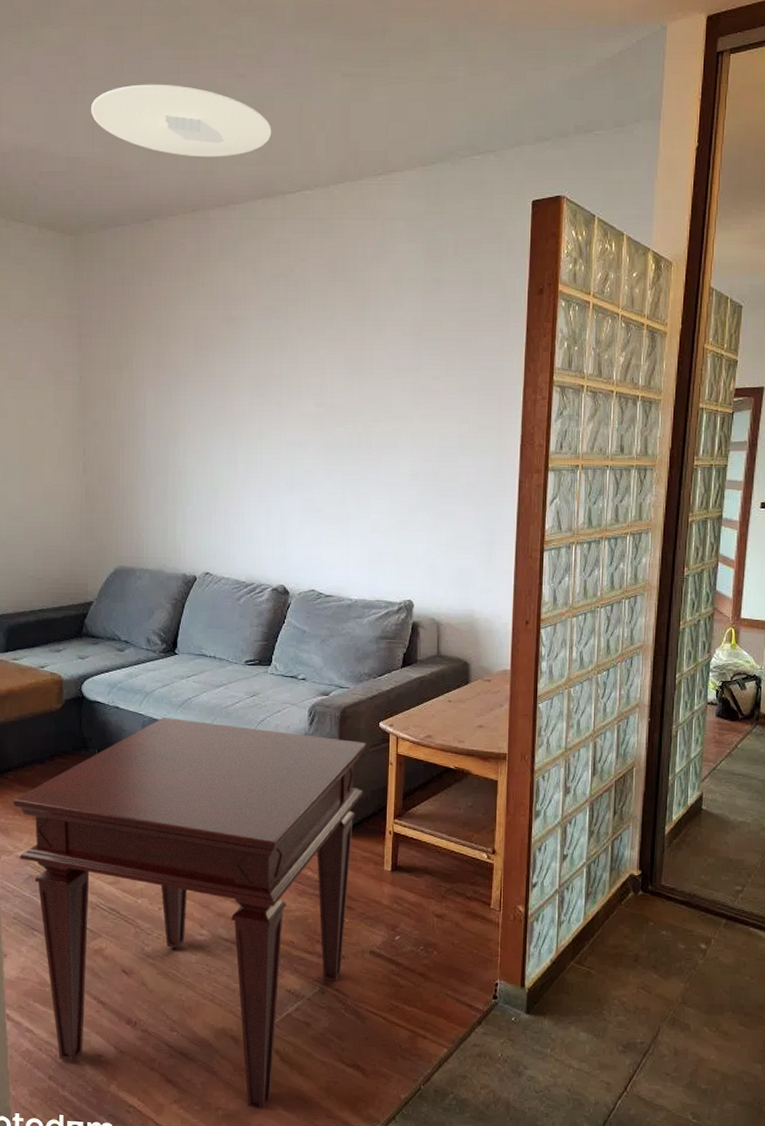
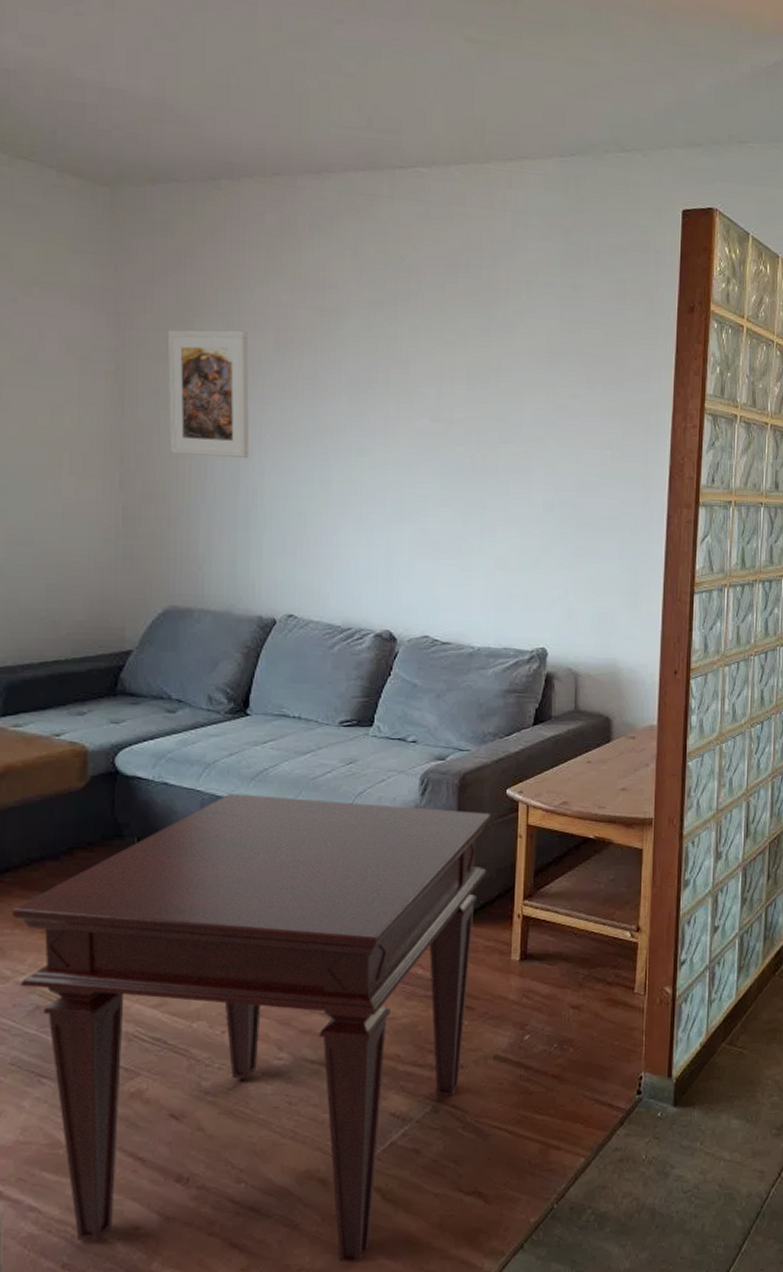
ceiling light: present [90,84,272,157] -> none [134,10,378,115]
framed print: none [116,341,176,445] -> present [167,329,250,458]

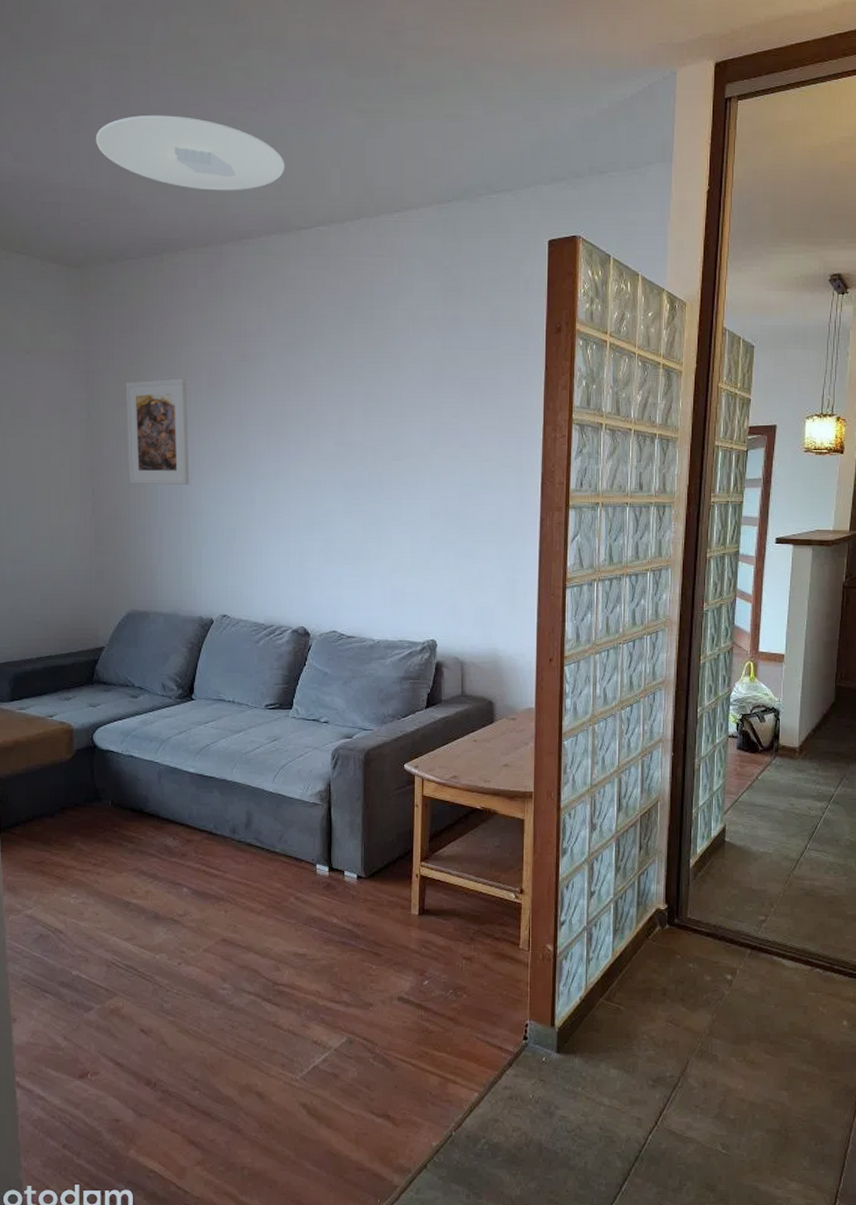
side table: present [11,793,492,1263] -> none [20,764,392,1167]
ceiling light: none [134,10,378,115] -> present [95,115,285,191]

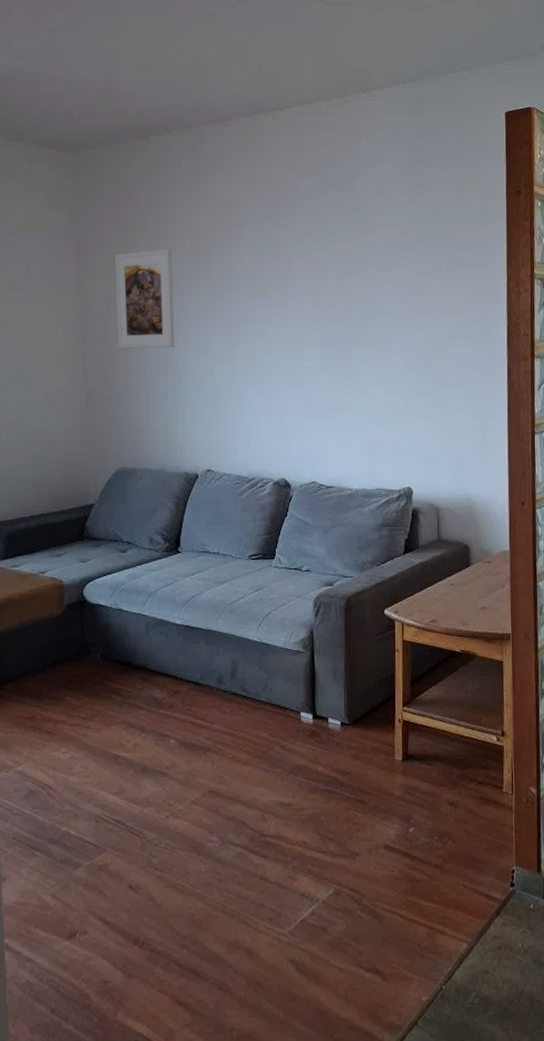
ceiling light: present [95,115,285,191] -> none [87,14,261,79]

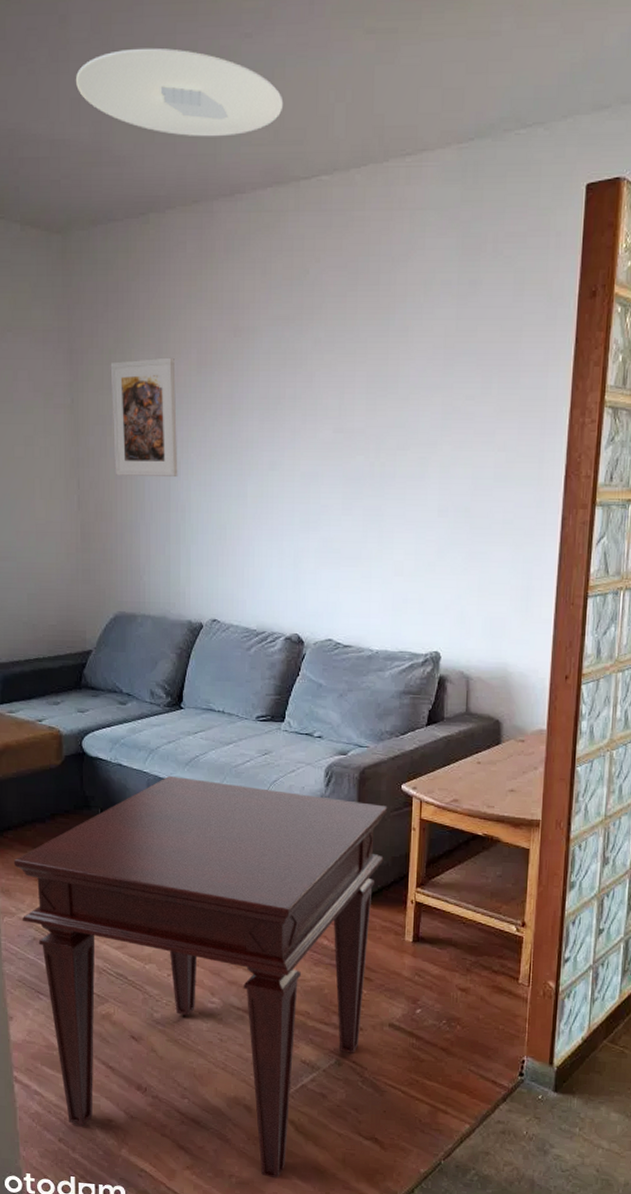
side table: none [12,616,373,1027] -> present [13,775,388,1179]
ceiling light: none [87,14,261,79] -> present [75,47,284,137]

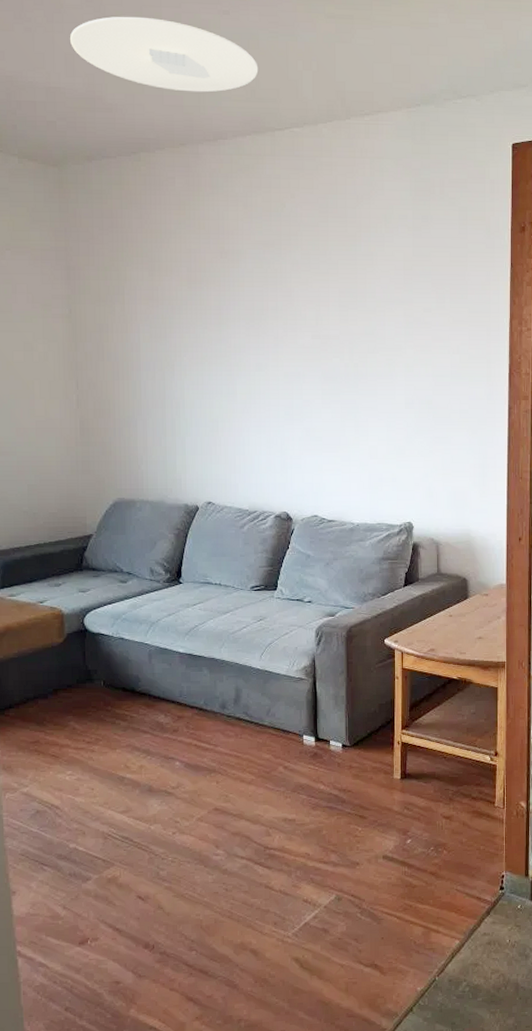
side table: present [13,775,388,1179] -> none [15,645,373,1017]
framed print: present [110,357,178,476] -> none [106,274,172,377]

